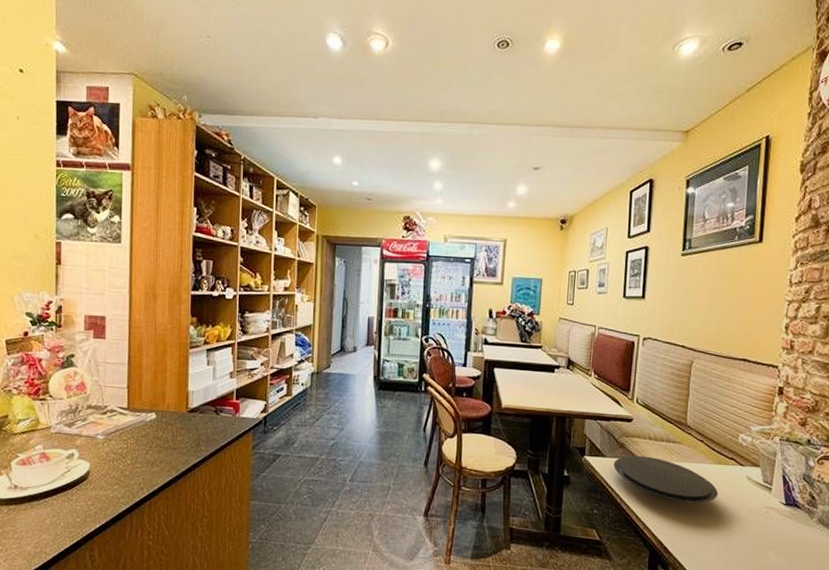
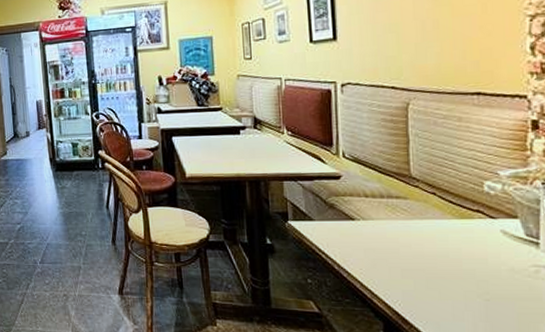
plate: present [613,455,719,504] -> none [324,216,465,266]

